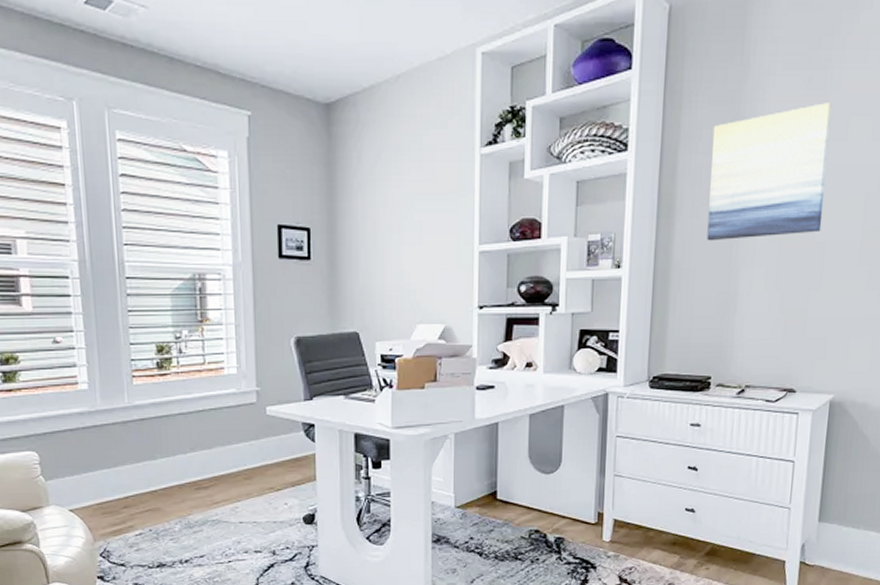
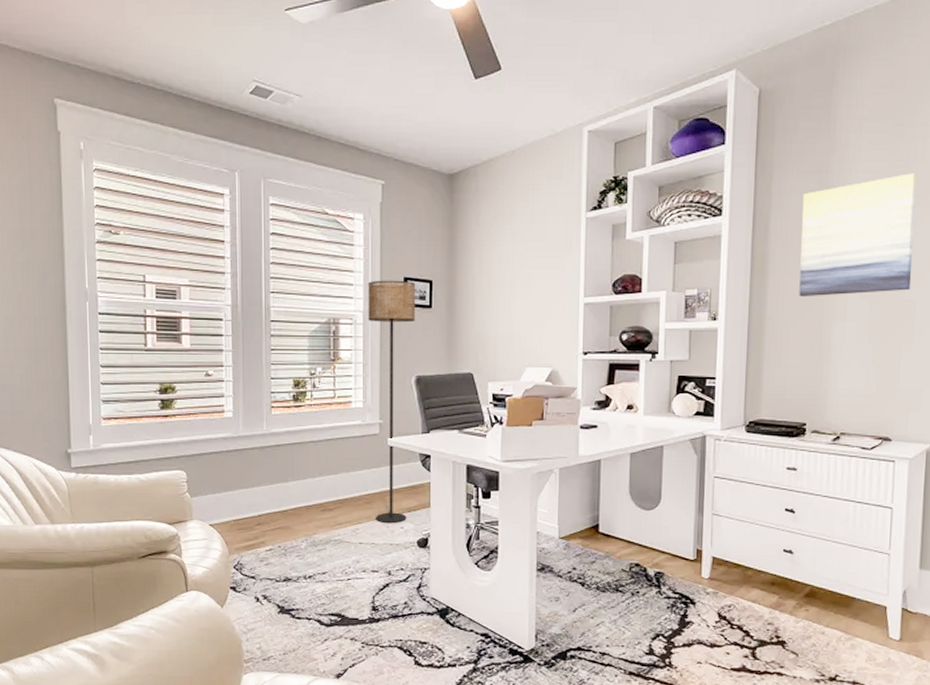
floor lamp: none [237,228,293,500] -> present [368,280,416,524]

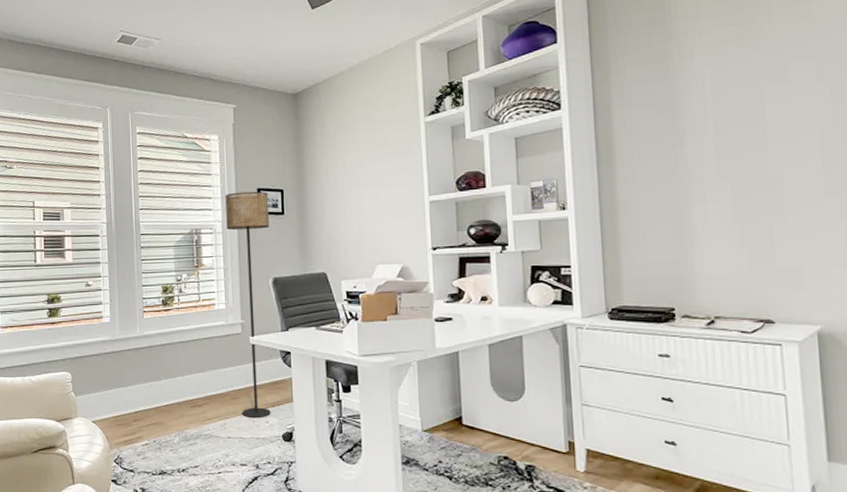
wall art: present [799,173,917,297] -> none [643,52,775,182]

